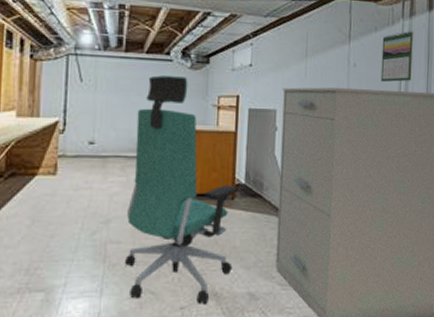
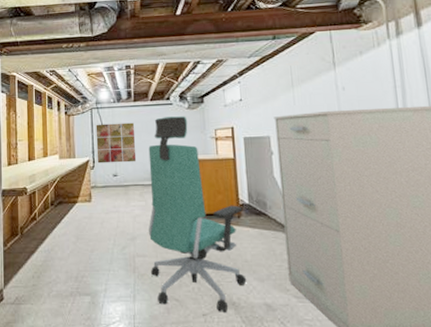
wall art: none [69,75,123,128] -> present [95,122,137,164]
calendar: present [381,30,413,82] -> none [369,48,409,101]

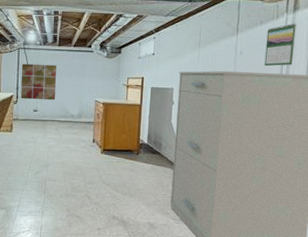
chair: present [148,116,247,312] -> none [59,63,142,228]
calendar: none [369,48,409,101] -> present [264,22,296,67]

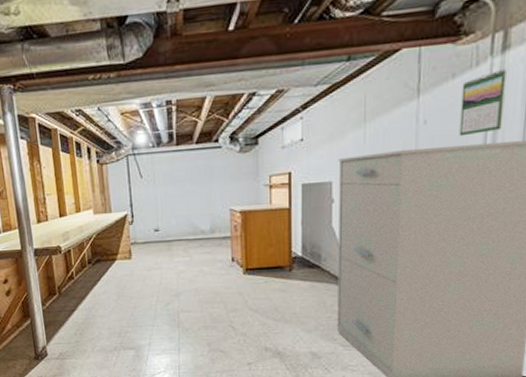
wall art: present [20,63,57,101] -> none [133,170,180,218]

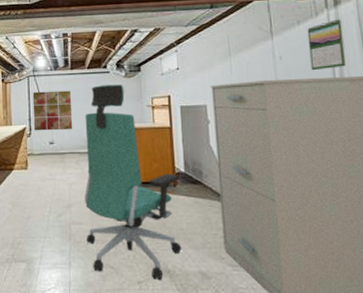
wall art: none [133,170,180,218] -> present [32,90,73,131]
chair: none [192,161,295,361] -> present [84,84,182,280]

